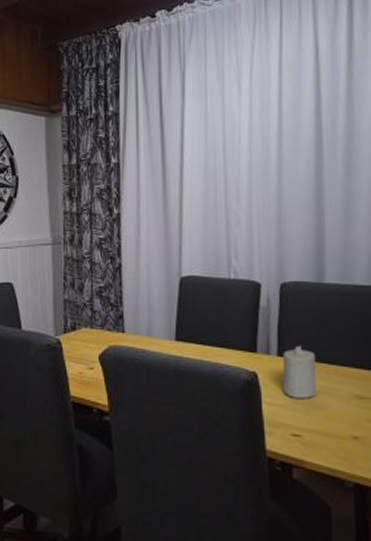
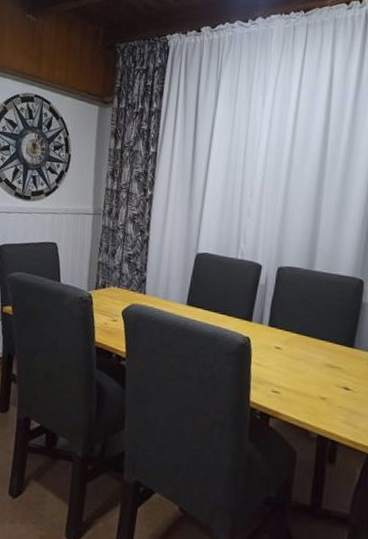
candle: present [282,345,317,398] -> none [269,319,300,363]

